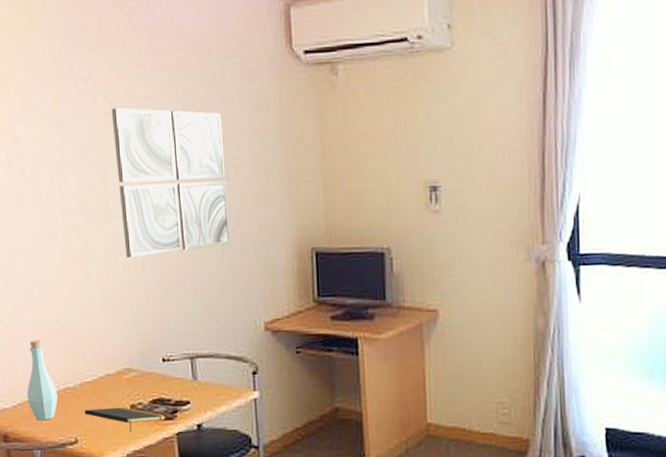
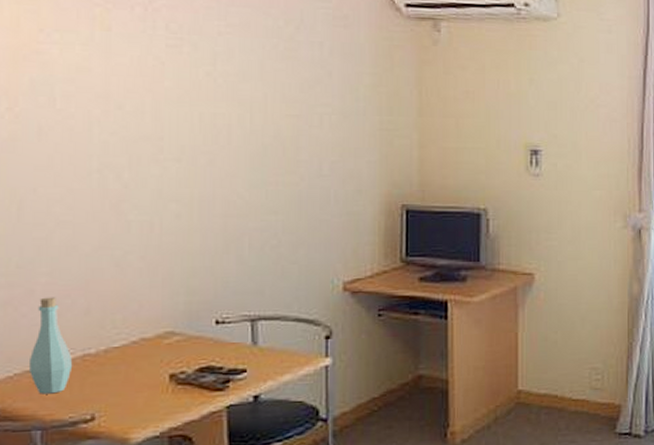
notepad: present [84,407,166,432] -> none [107,376,215,405]
wall art: present [111,108,231,258] -> none [174,40,310,205]

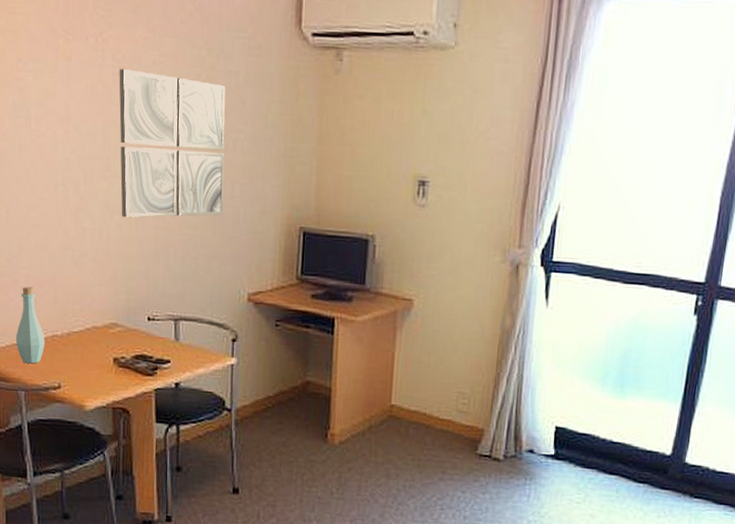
wall art: none [174,40,310,205] -> present [119,69,226,218]

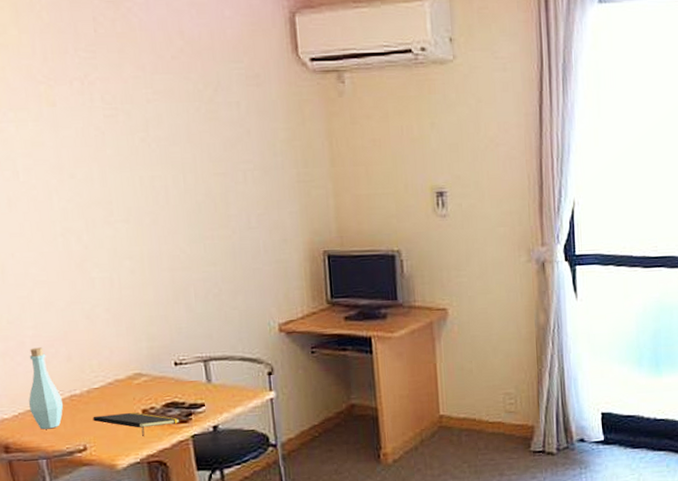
notepad: none [69,357,146,383] -> present [93,412,180,436]
wall art: present [119,69,226,218] -> none [110,110,242,262]

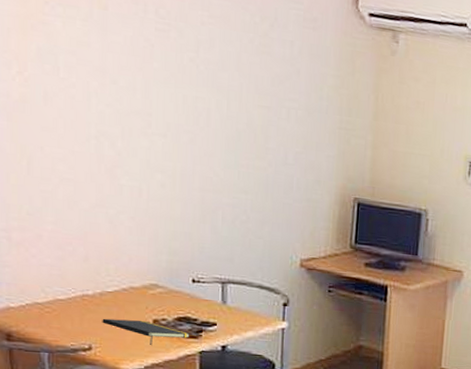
bottle: present [29,347,63,430] -> none [39,242,73,324]

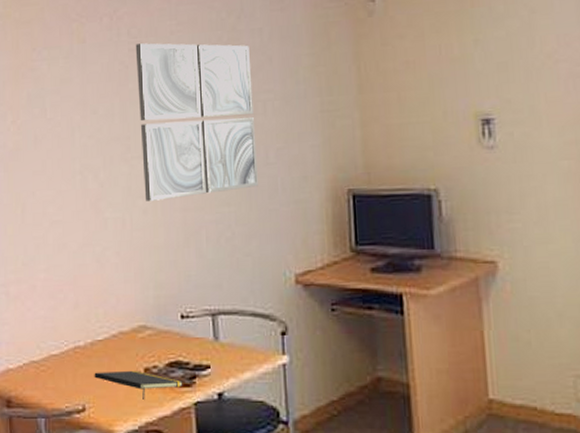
wall art: none [162,25,280,182] -> present [135,43,258,201]

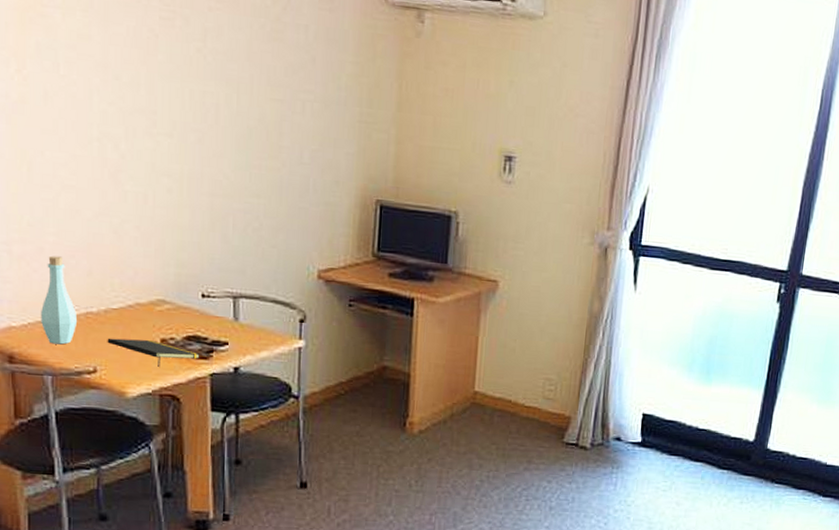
bottle: none [34,292,66,384] -> present [41,255,76,345]
wall art: present [135,43,258,201] -> none [167,13,293,184]

